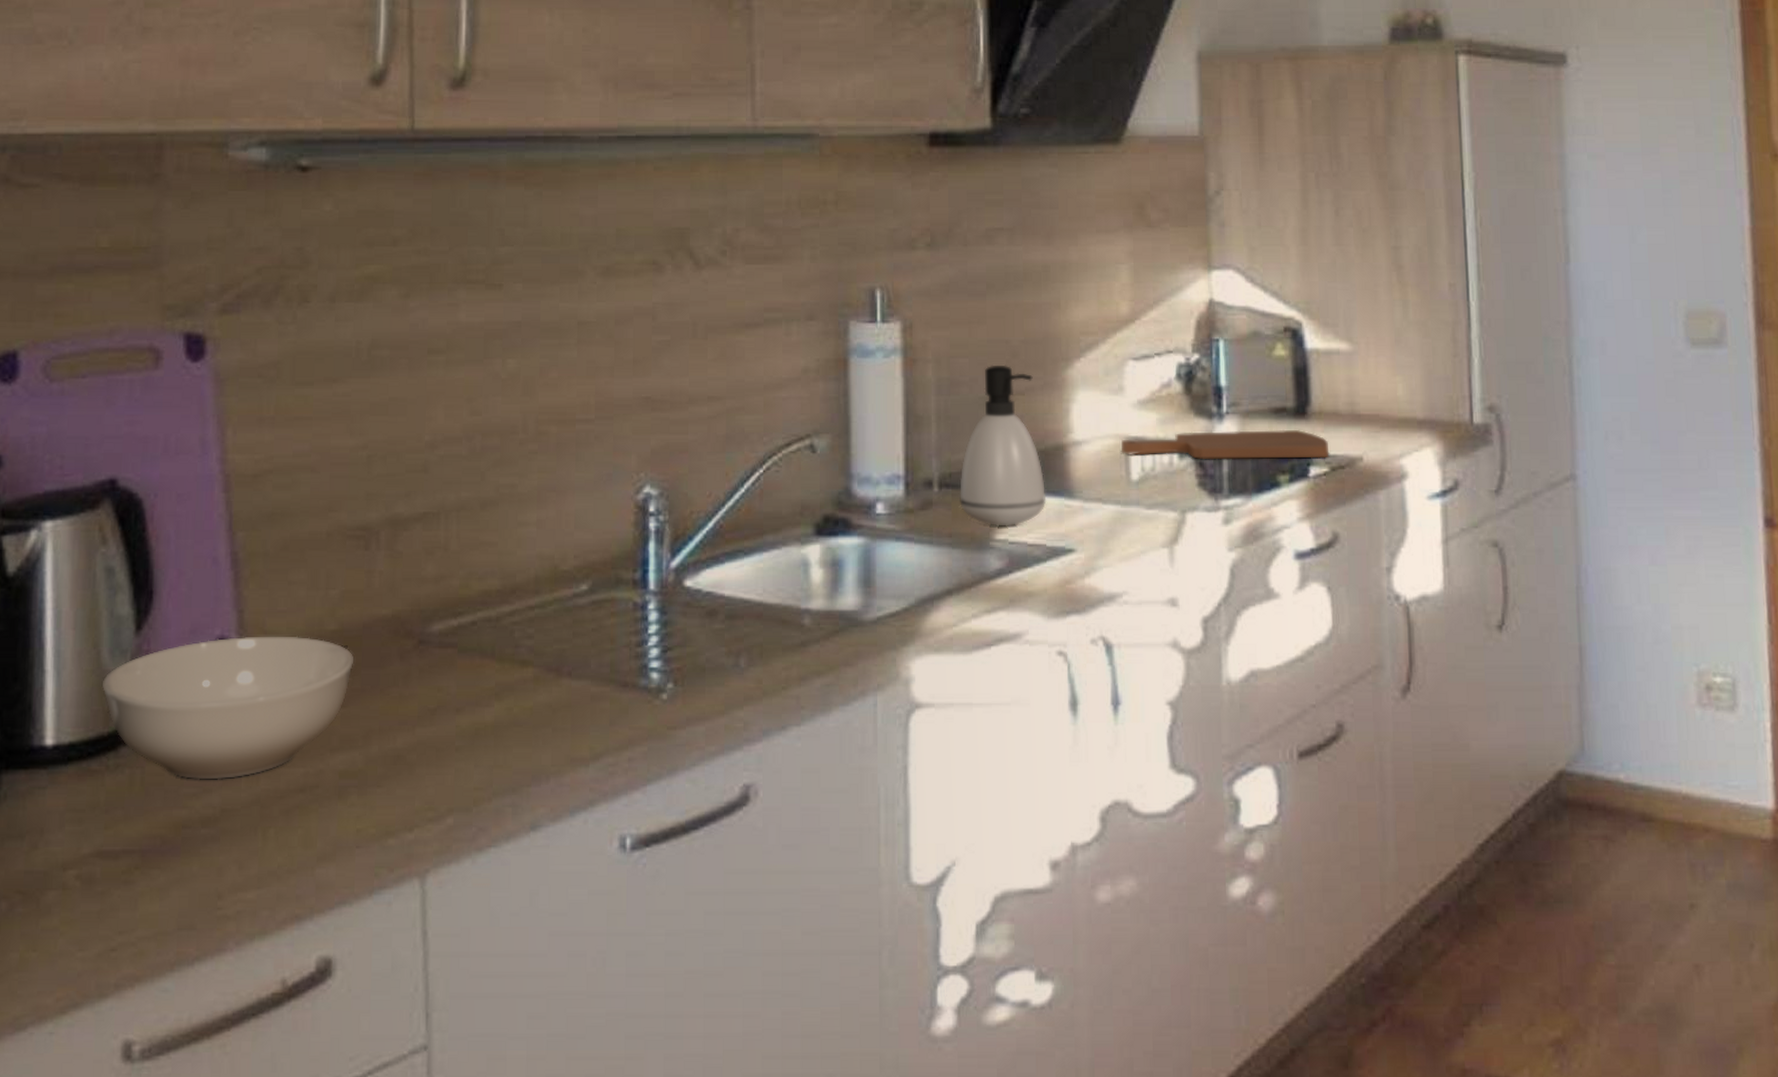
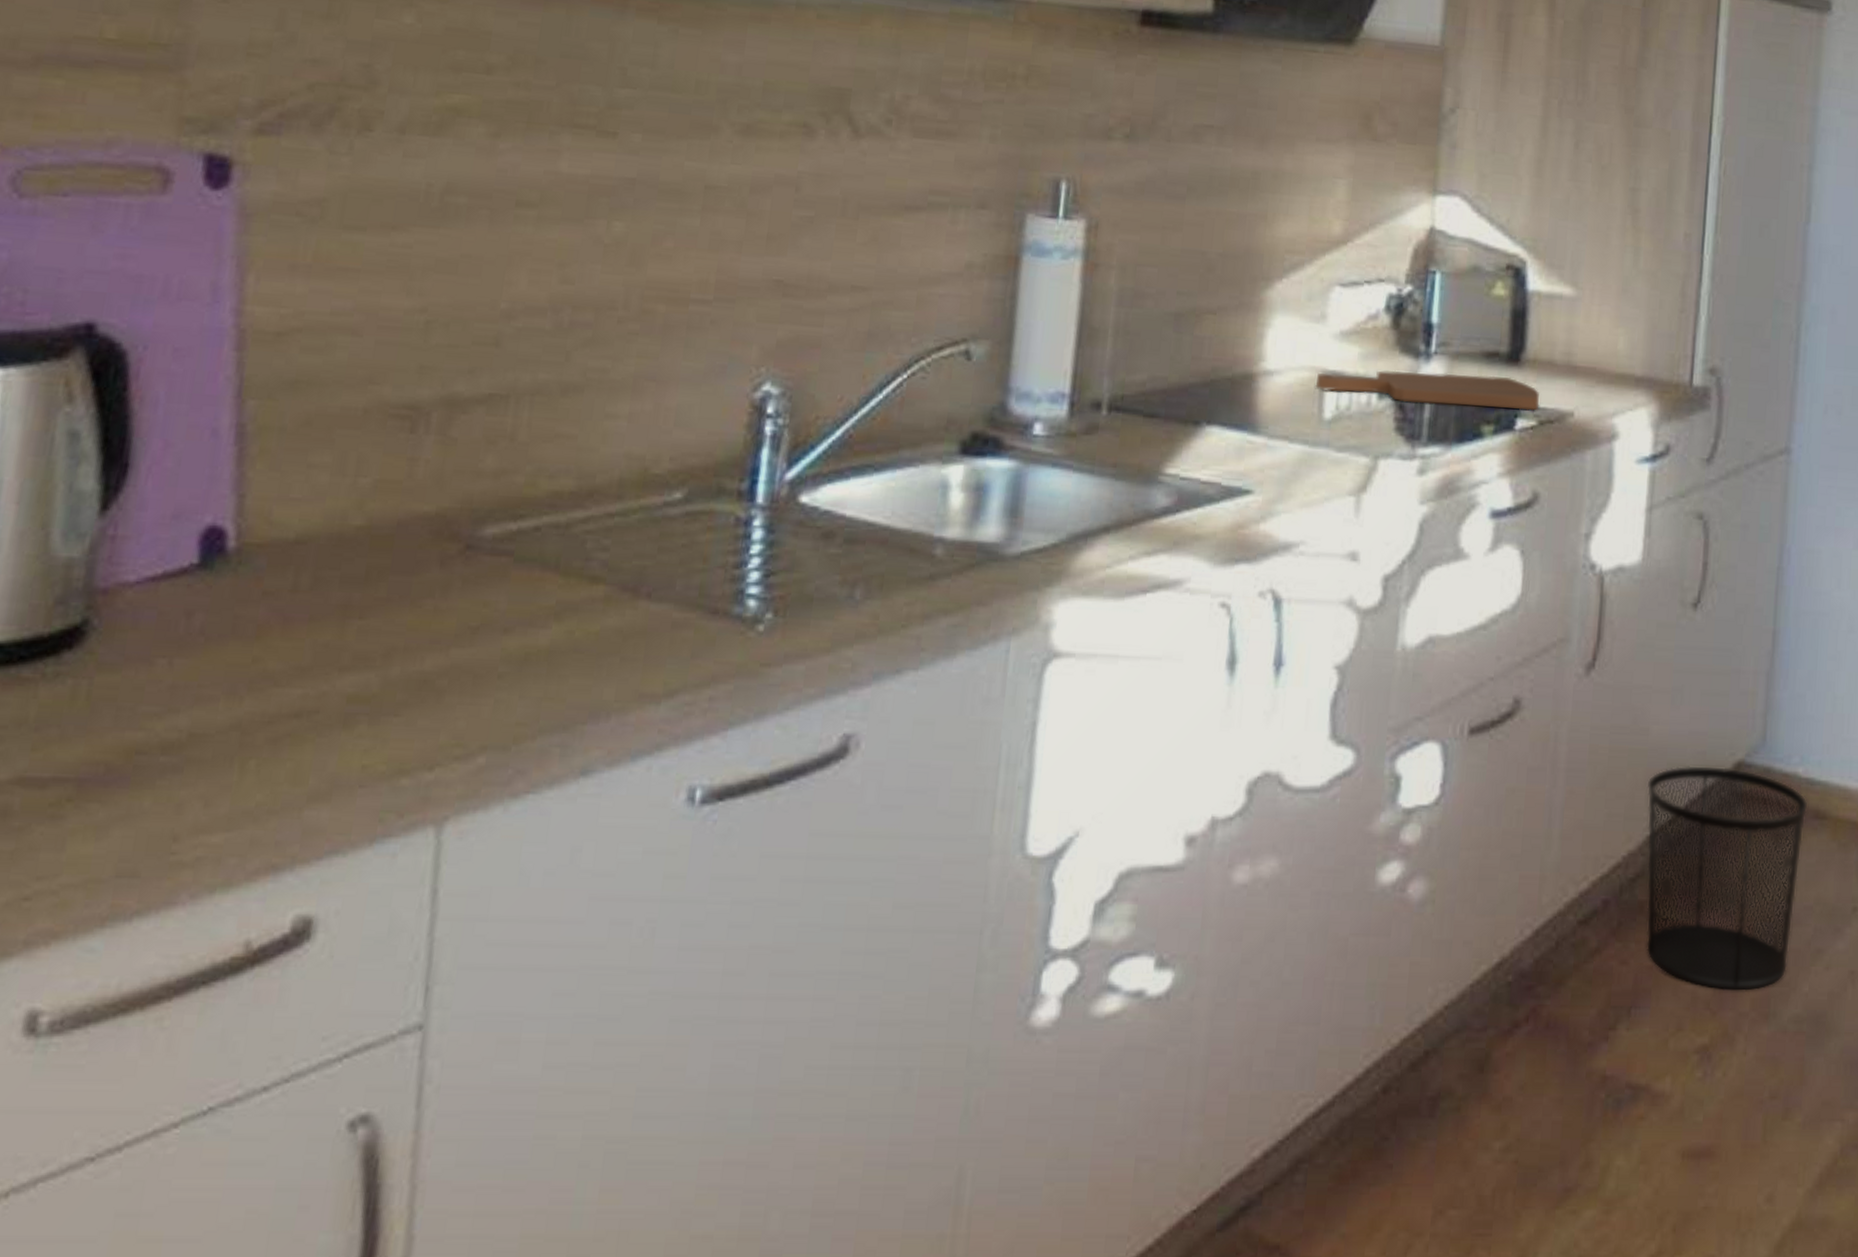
bowl: present [101,636,355,780] -> none [46,527,382,698]
soap dispenser: present [959,365,1047,525] -> none [1130,277,1228,459]
waste bin: none [1473,777,1634,987] -> present [1646,765,1808,991]

